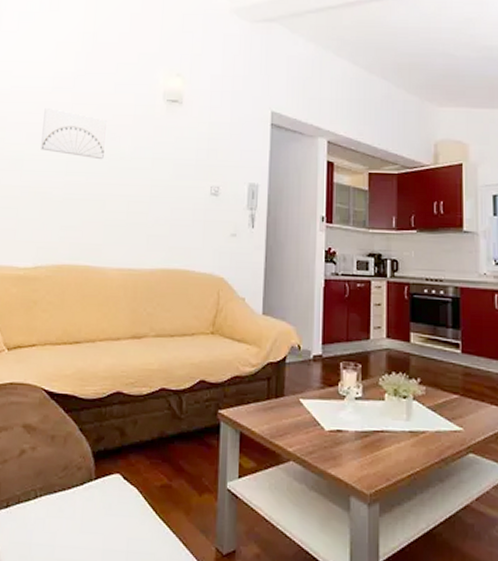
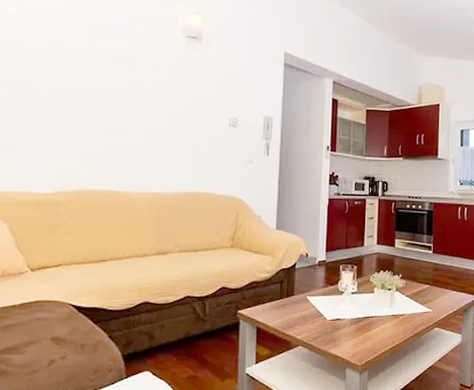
wall art: present [41,107,107,160] -> none [57,36,126,91]

